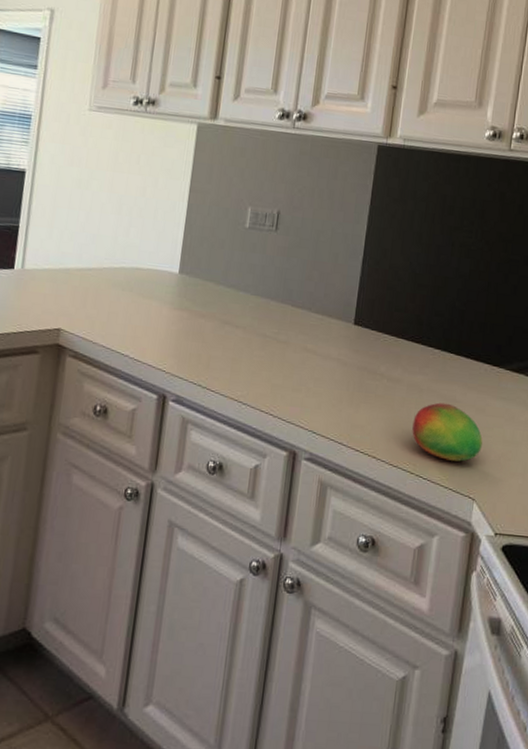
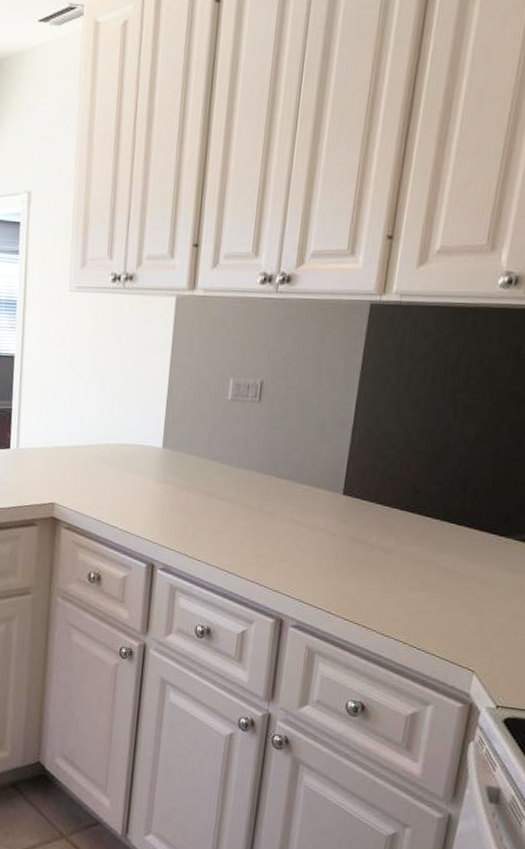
fruit: present [412,402,483,462] -> none [405,573,485,634]

